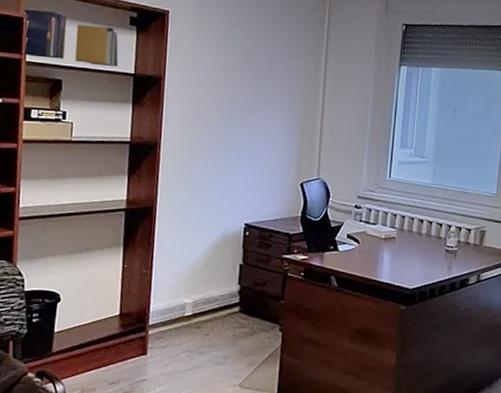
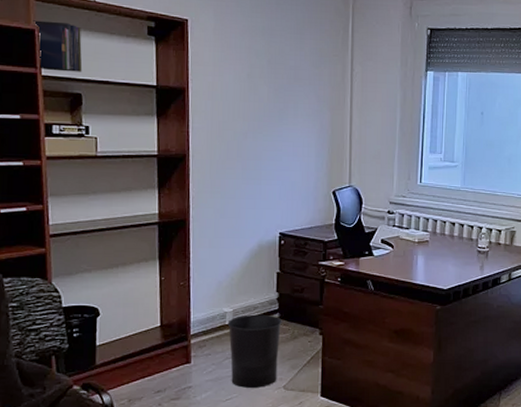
books: present [75,24,119,67] -> none [92,36,139,80]
waste bin: none [186,306,242,384] -> present [227,314,282,388]

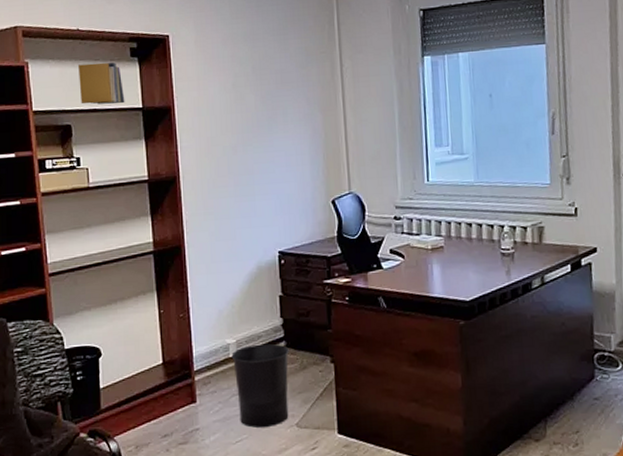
books: present [33,20,83,72] -> none [22,55,71,106]
books: none [92,36,139,80] -> present [78,62,125,105]

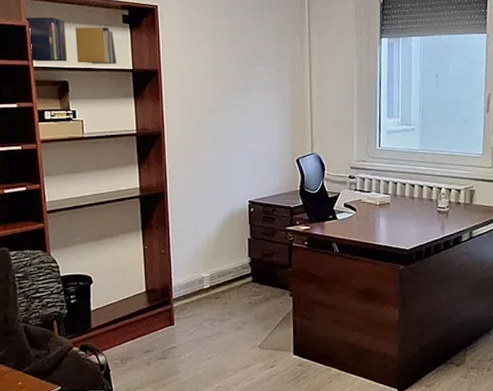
books: none [22,55,71,106] -> present [24,17,68,62]
waste bin: present [231,343,289,428] -> none [205,278,255,347]

